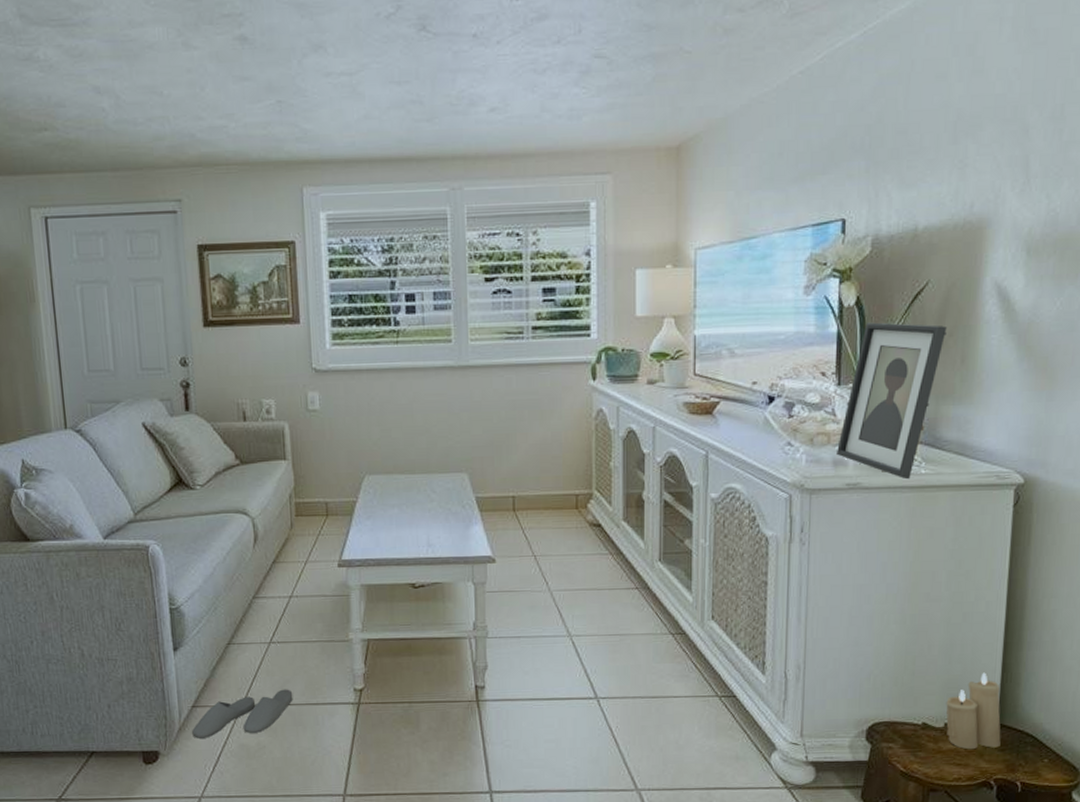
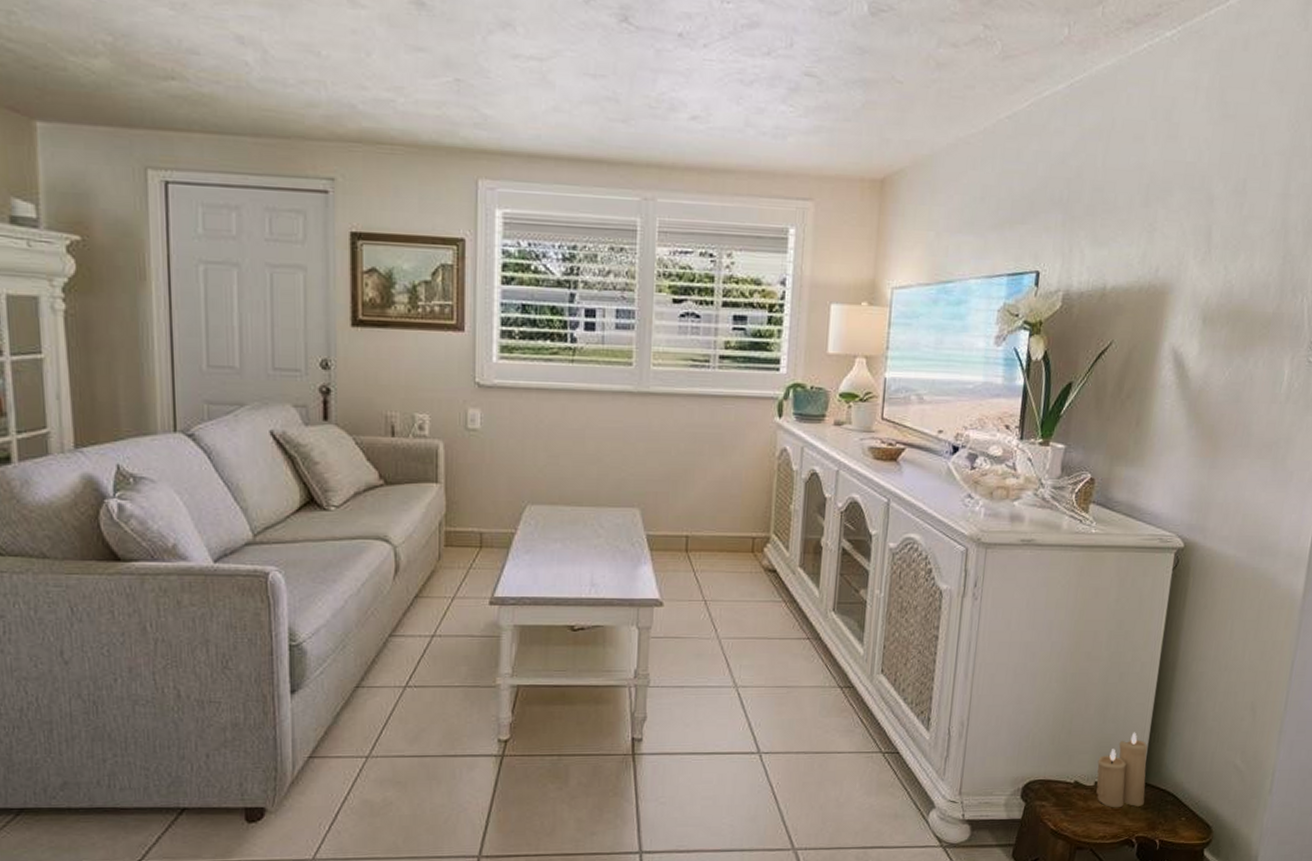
slippers: present [192,689,293,738] -> none [307,739,428,793]
picture frame: present [835,322,947,480] -> none [1013,378,1126,538]

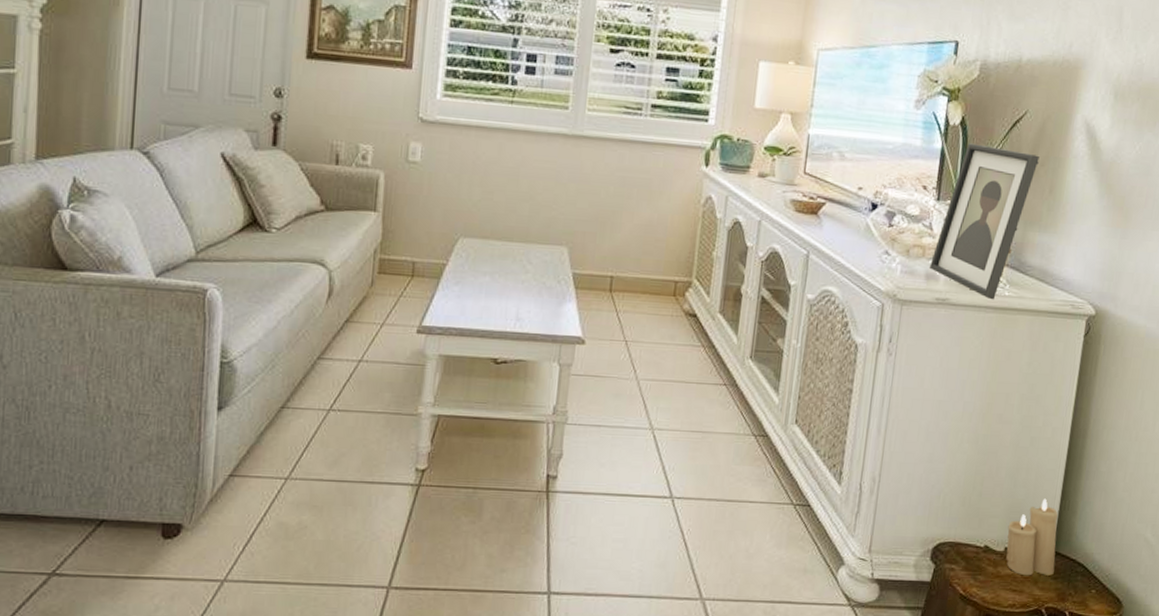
picture frame: none [1013,378,1126,538] -> present [929,143,1040,300]

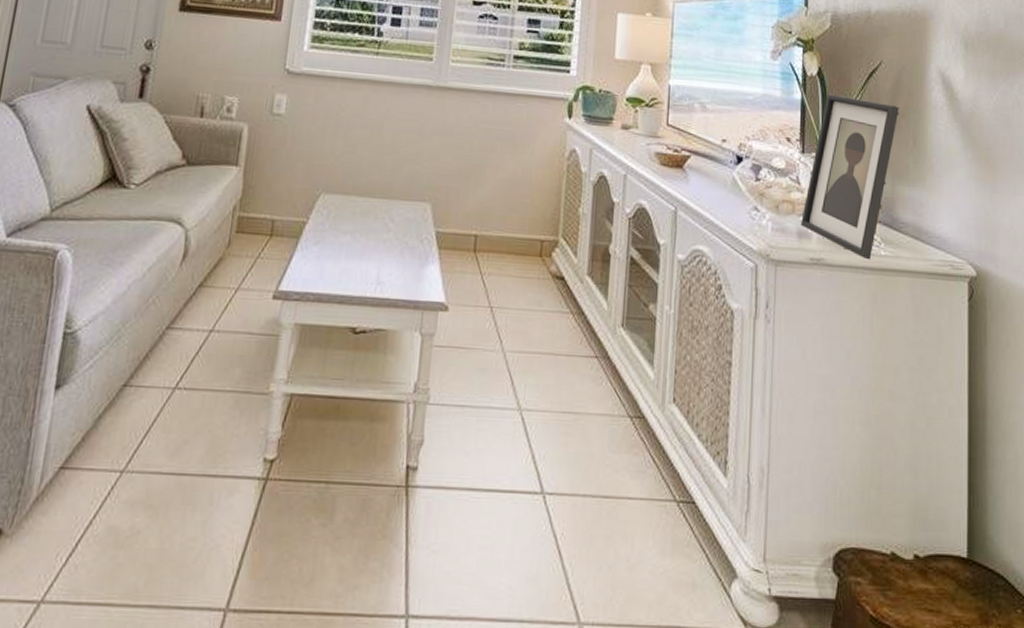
candle: present [1006,498,1058,576] -> none [914,492,972,592]

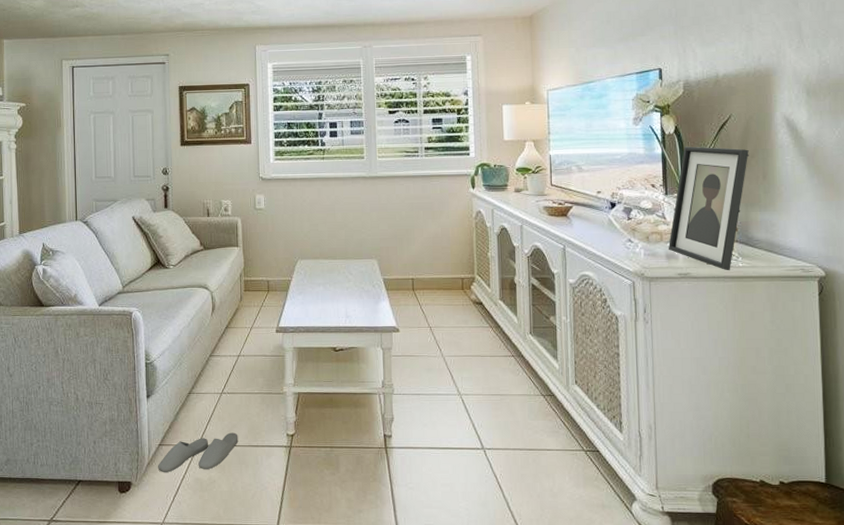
slippers: none [51,452,190,514] -> present [158,432,239,472]

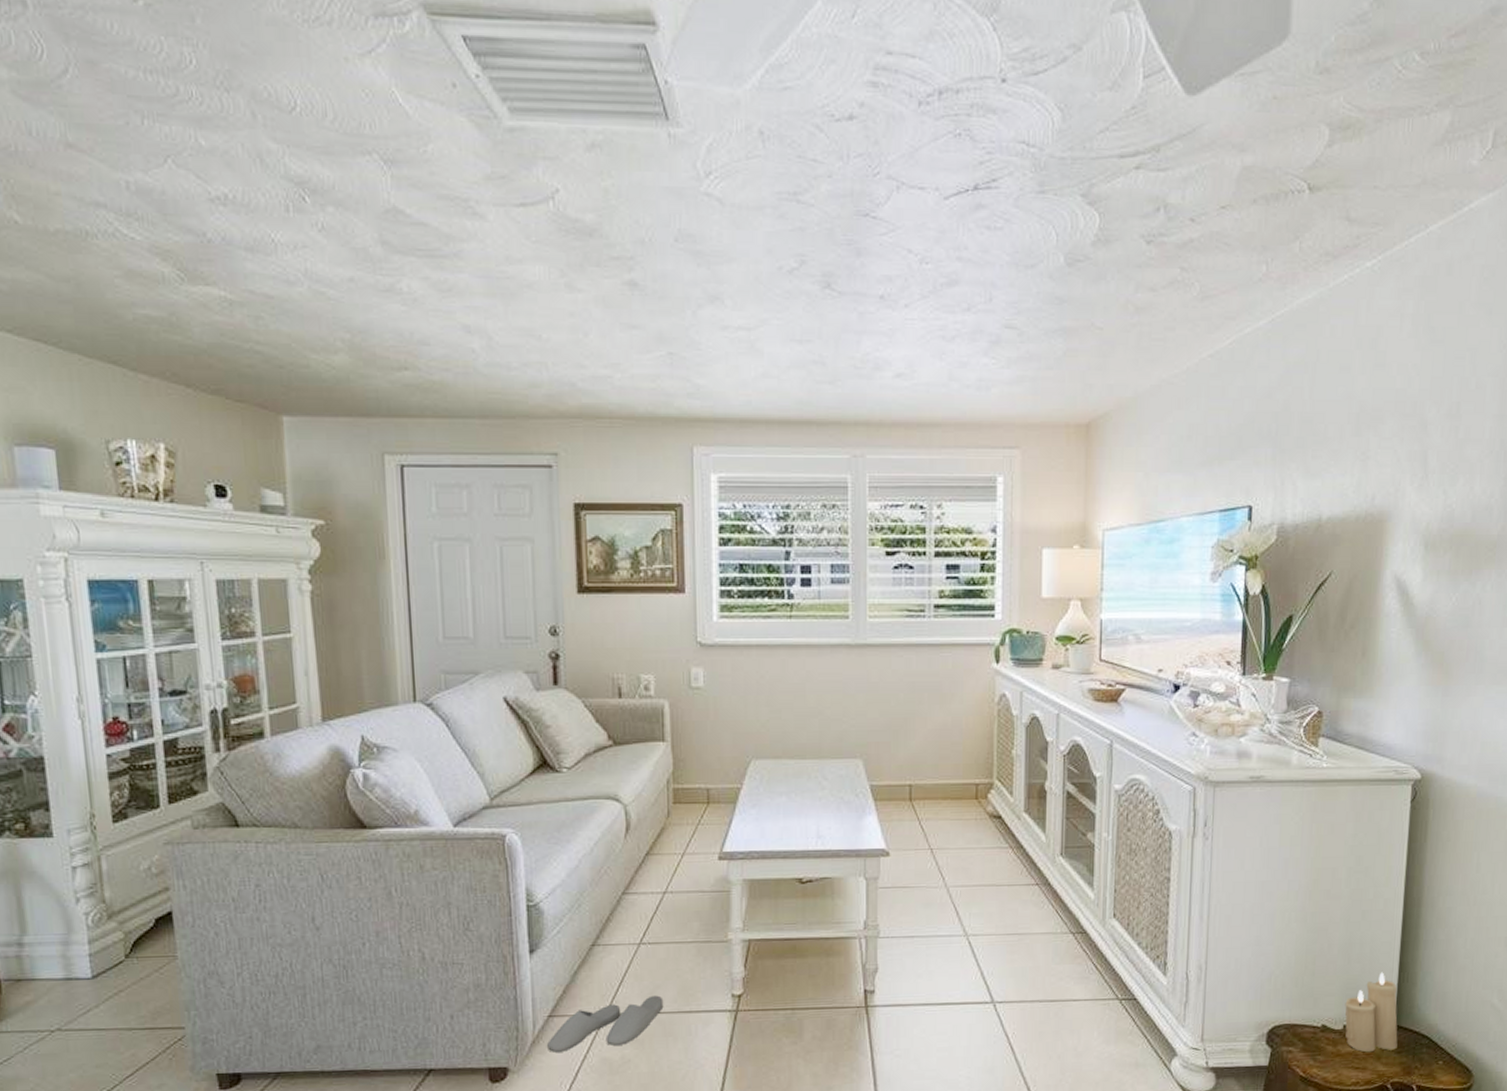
picture frame: present [668,146,749,271] -> none [1239,612,1349,773]
candle: none [779,437,831,507] -> present [1345,972,1398,1053]

